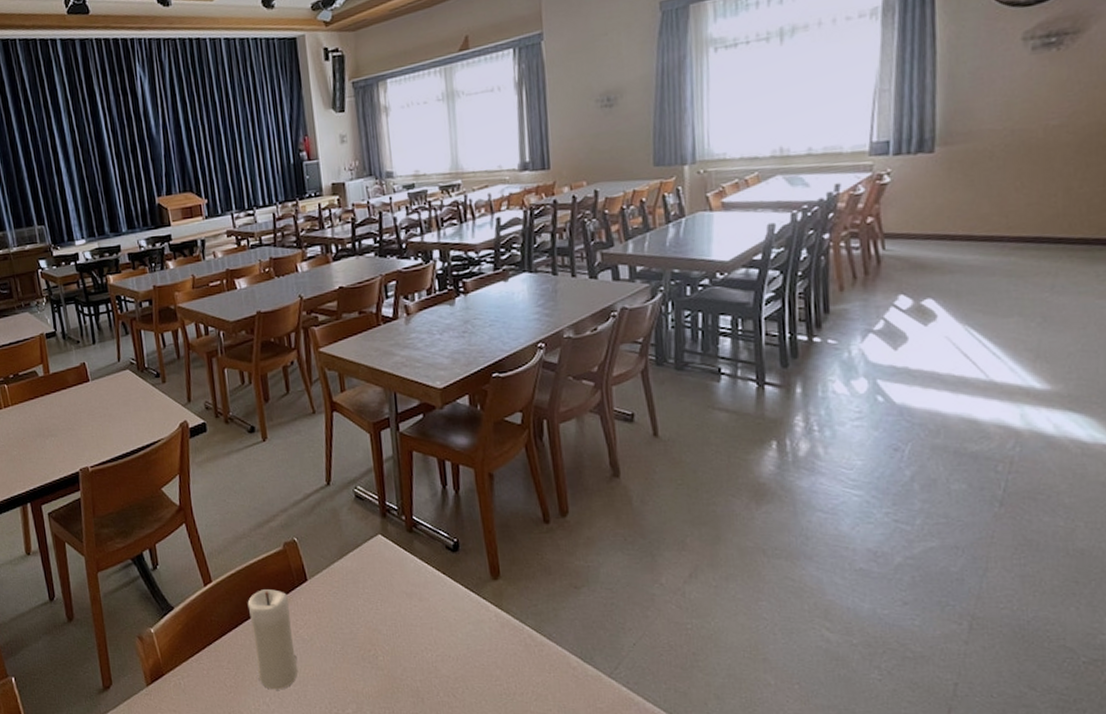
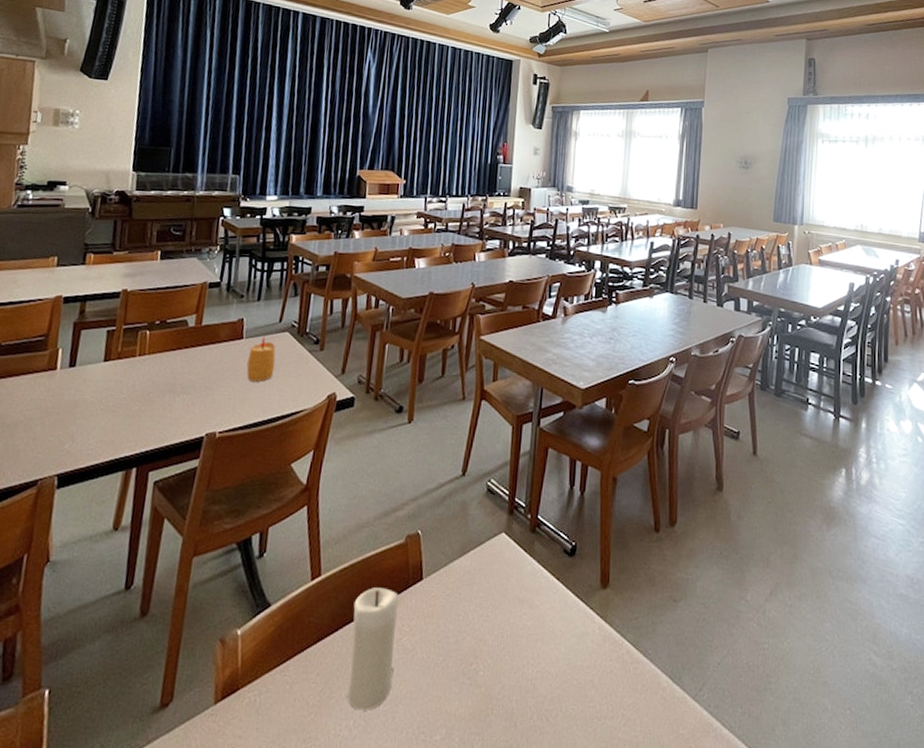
candle: none [98,376,125,419] -> present [246,335,276,382]

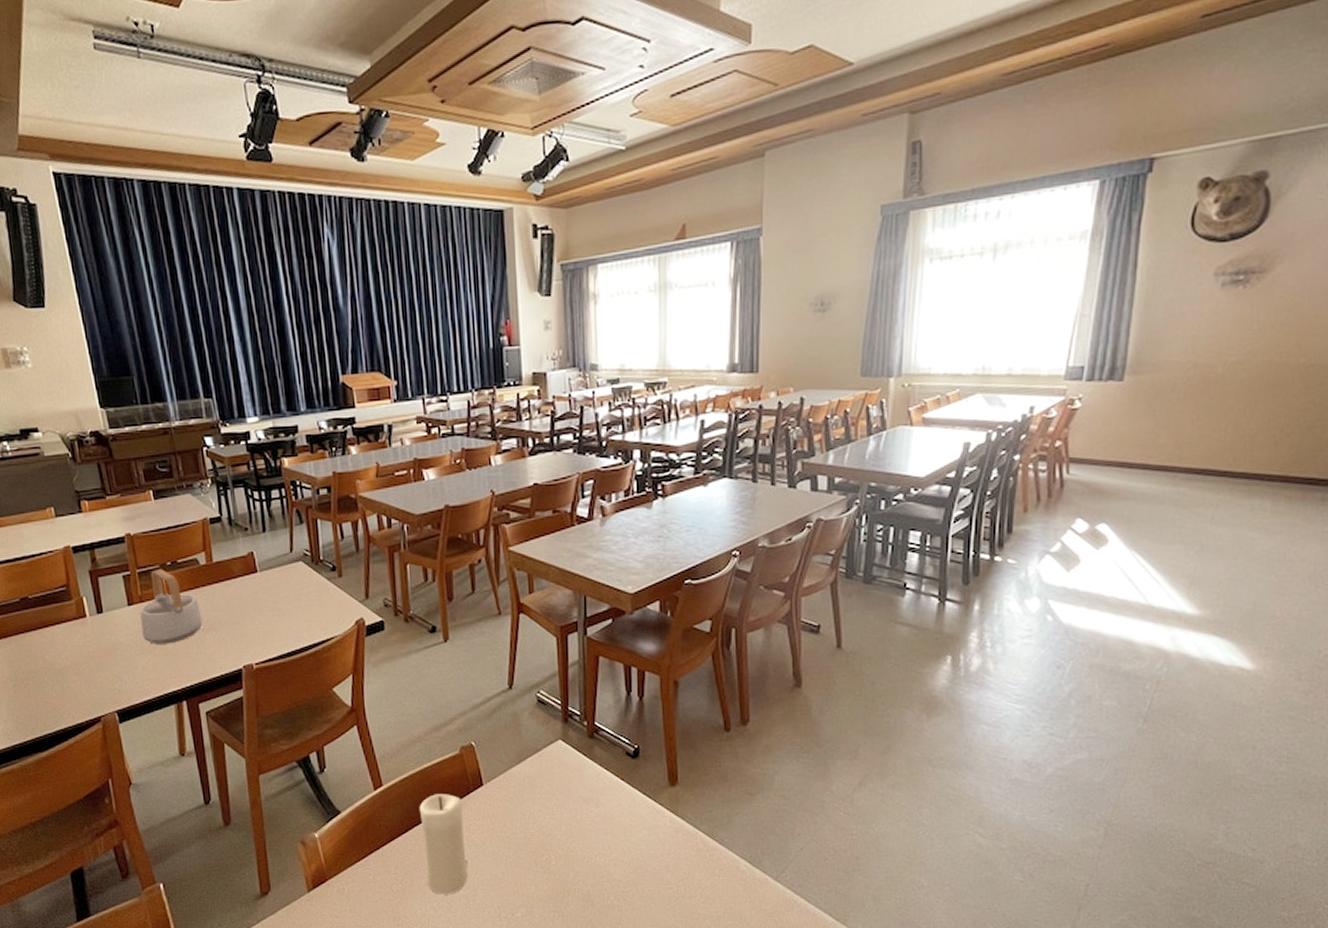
teapot: none [110,327,177,405] -> present [140,569,203,644]
candle: present [246,335,276,382] -> none [266,567,296,613]

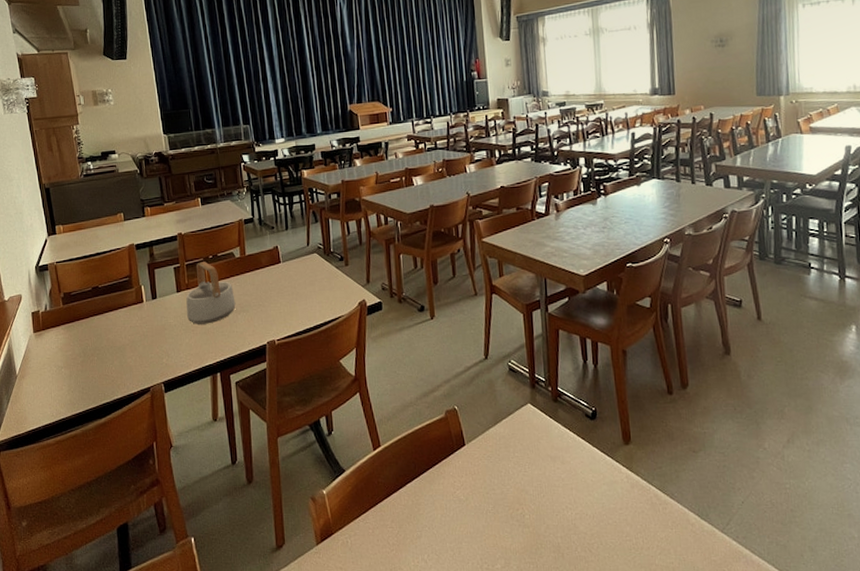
candle: present [419,794,467,895] -> none [411,453,453,547]

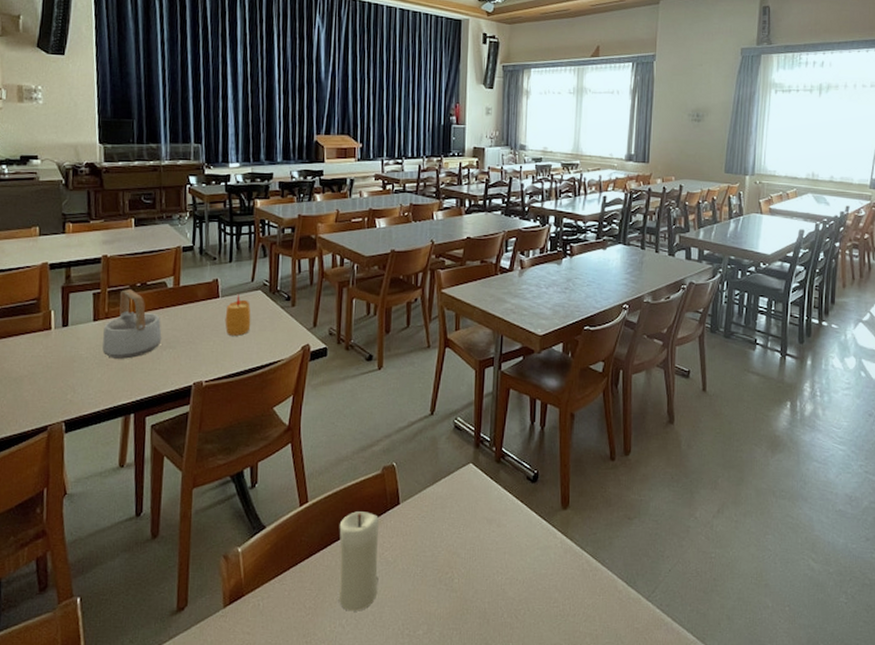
candle: none [287,258,311,297] -> present [225,294,251,336]
candle: none [411,453,453,547] -> present [338,511,379,612]

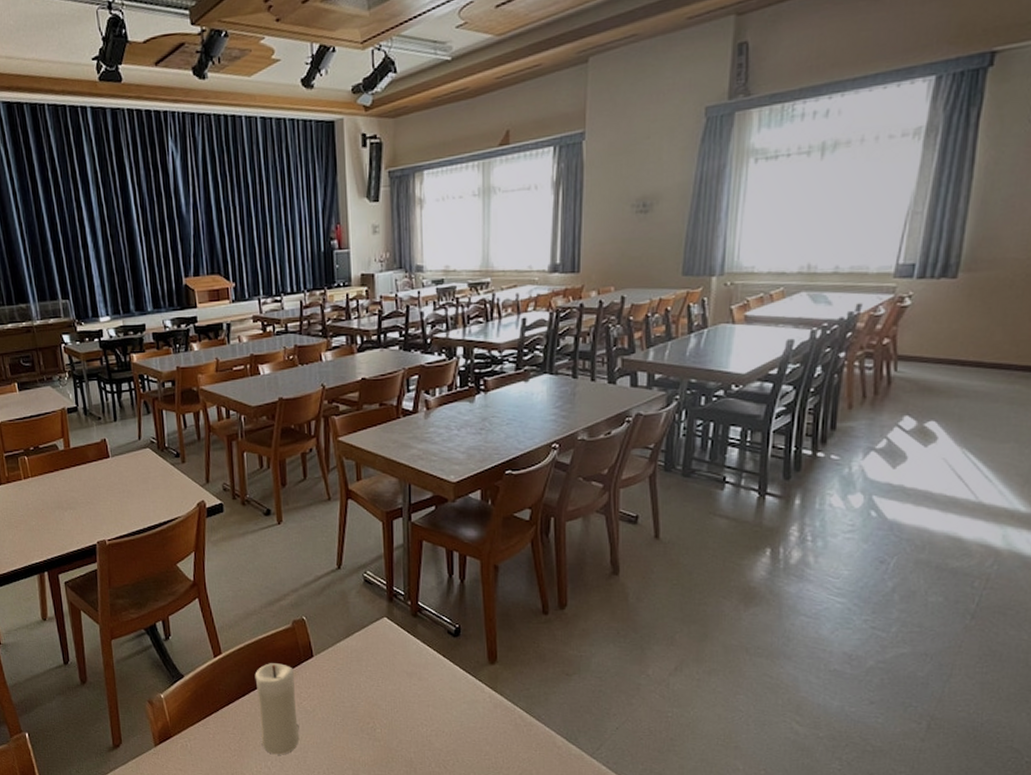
teapot: present [102,289,162,359] -> none [7,453,62,521]
candle: present [225,294,251,336] -> none [117,453,144,495]

